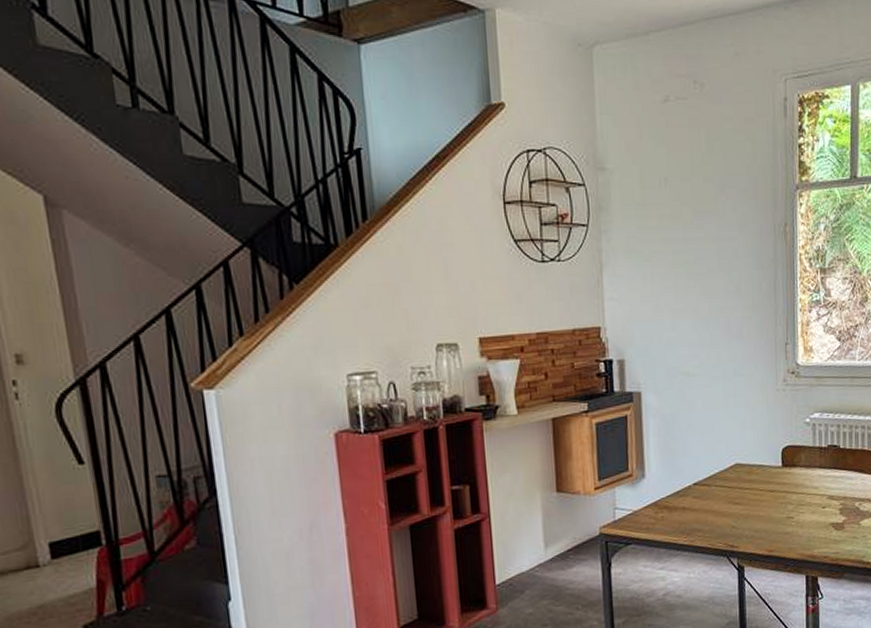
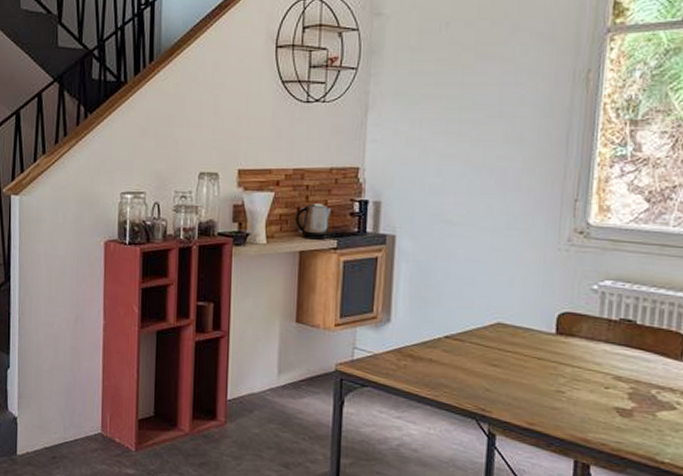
kettle: none [544,367,579,405] -> present [295,204,332,240]

